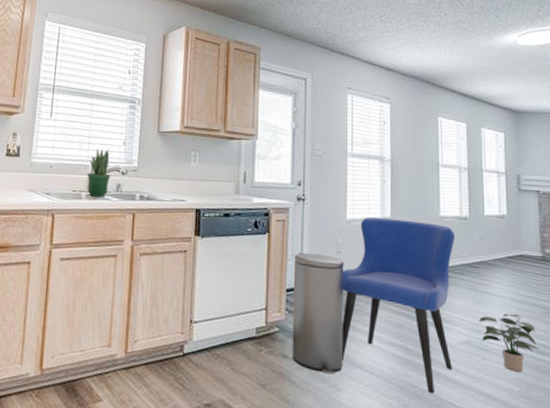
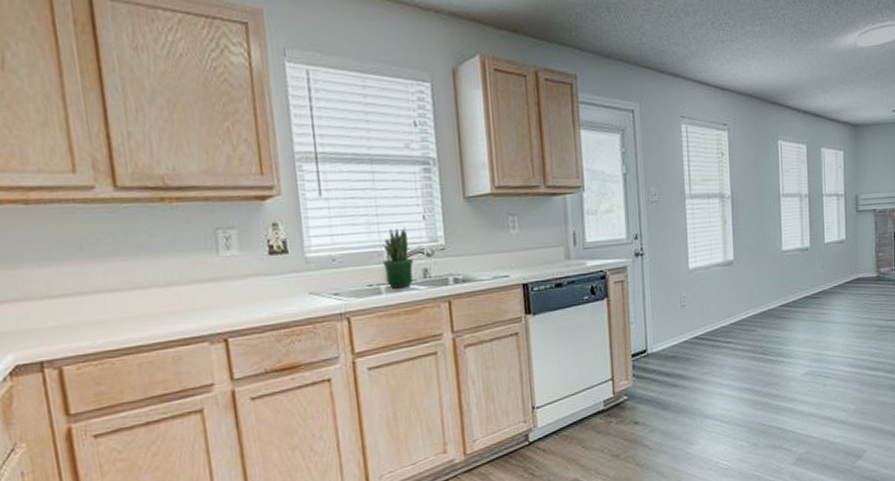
pedal bin: present [292,253,344,375] -> none [636,311,695,431]
dining chair: present [342,217,456,394] -> none [688,259,798,428]
potted plant: present [480,314,540,372] -> none [821,338,874,392]

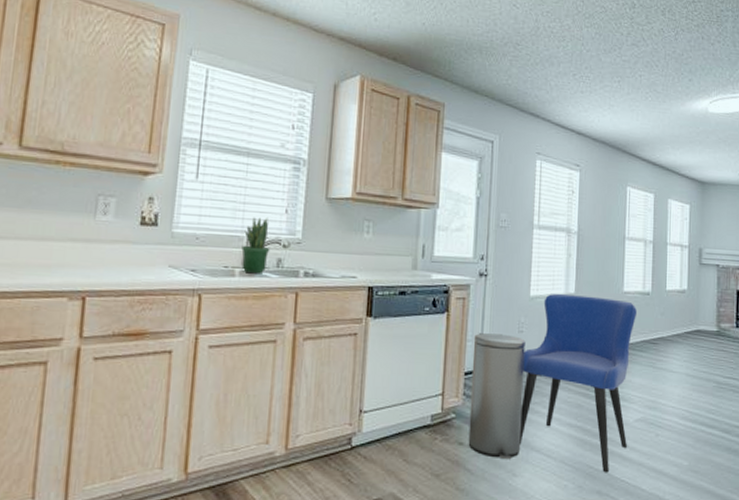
pedal bin: none [636,311,695,431] -> present [468,333,526,460]
dining chair: none [688,259,798,428] -> present [519,294,638,473]

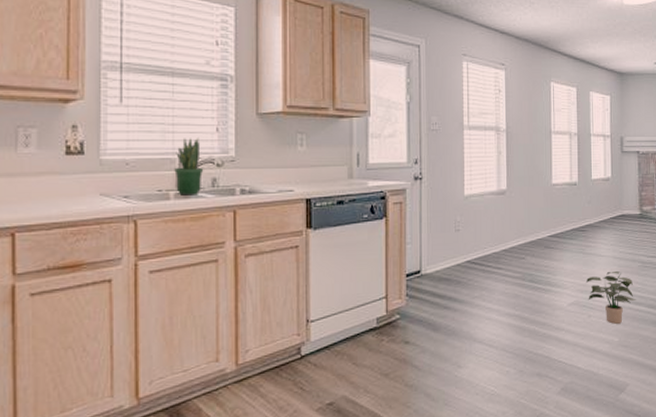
pedal bin: present [468,333,526,460] -> none [413,234,464,354]
dining chair: present [519,294,638,473] -> none [461,191,566,356]
potted plant: none [656,390,710,446] -> present [586,271,636,324]

